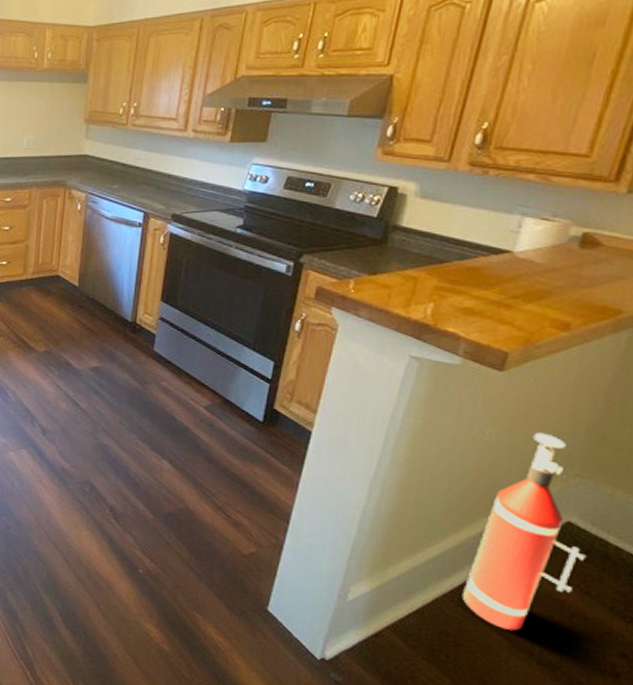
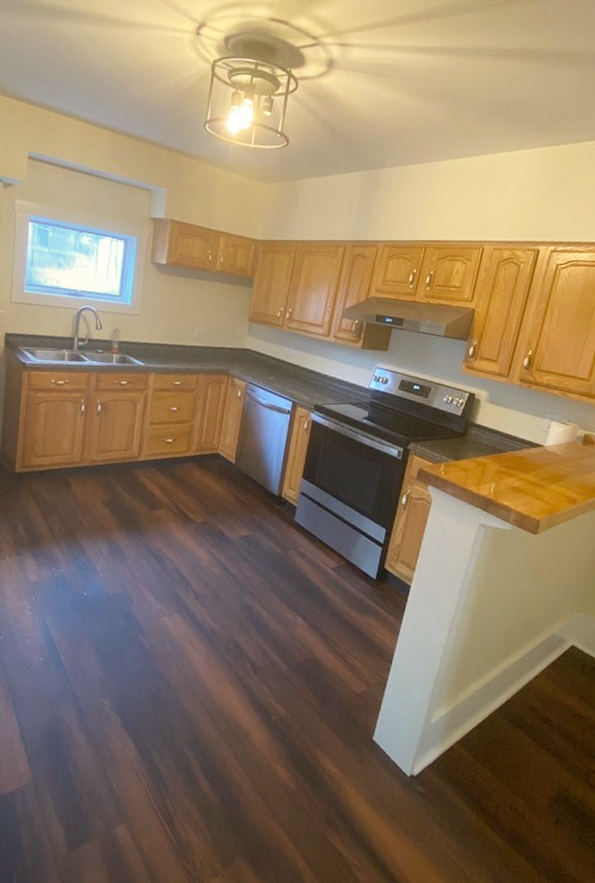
fire extinguisher: present [463,432,586,631] -> none [507,579,582,733]

